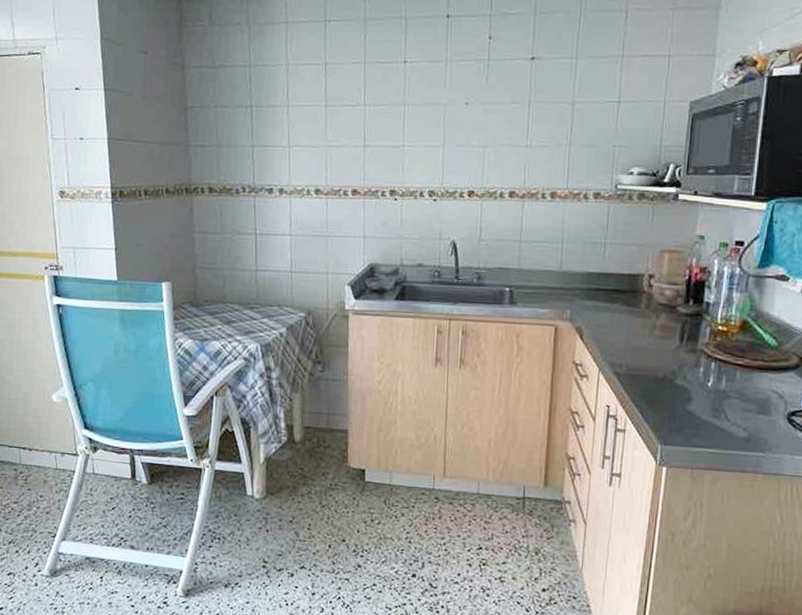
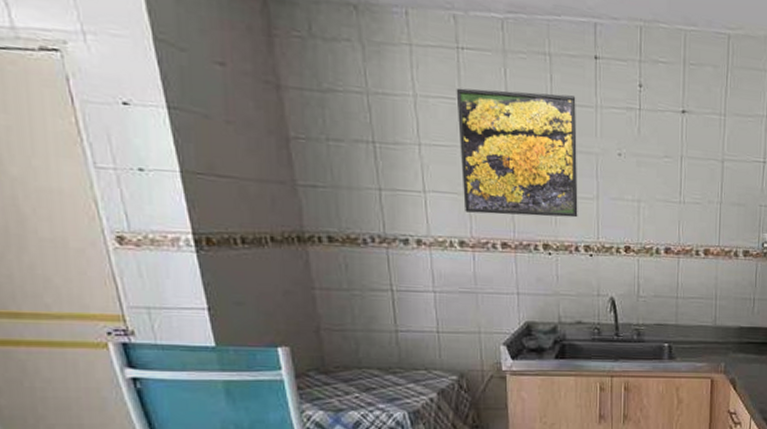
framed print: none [321,52,428,165] -> present [456,87,578,218]

